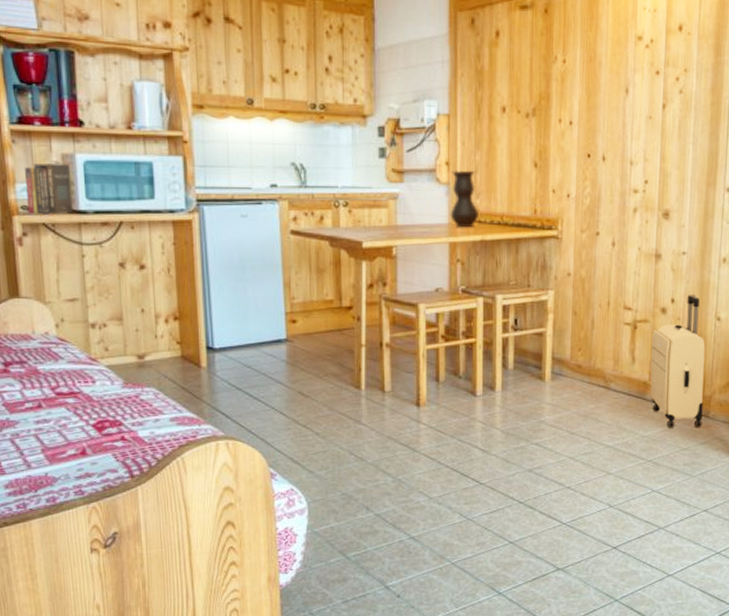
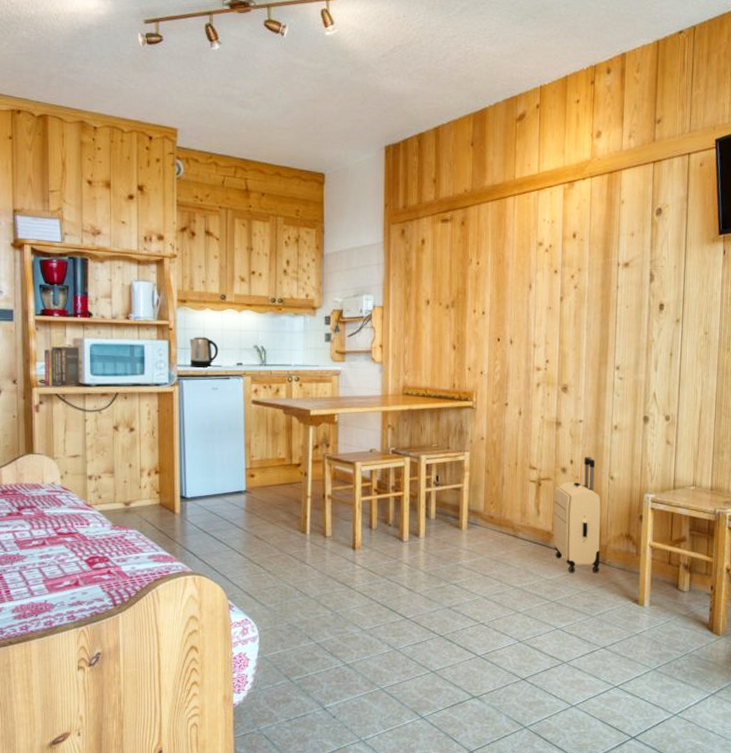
kettle: none [210,150,247,190] -> present [189,336,219,368]
vase: present [450,170,478,228] -> none [383,351,406,399]

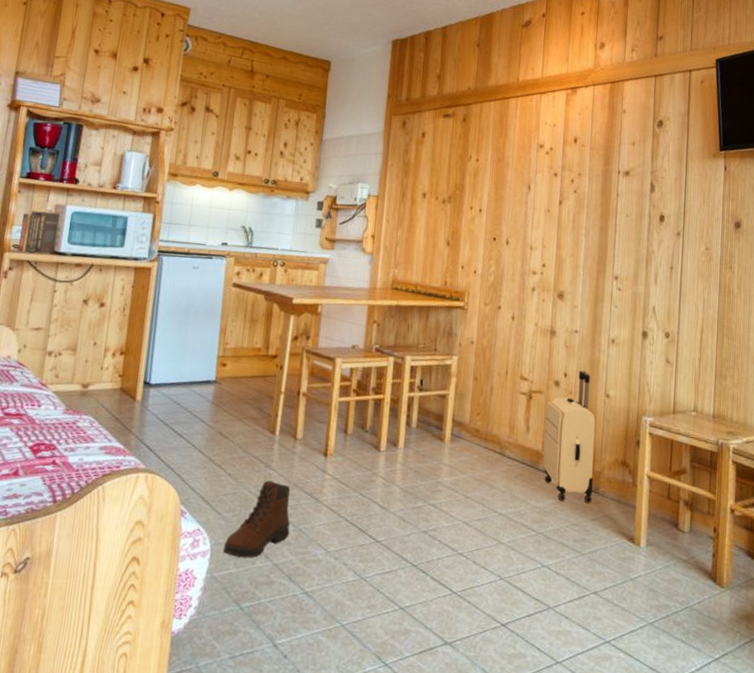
kettle: present [189,336,219,368] -> none [172,211,205,245]
hiking boot: none [270,574,328,640] -> present [222,480,290,559]

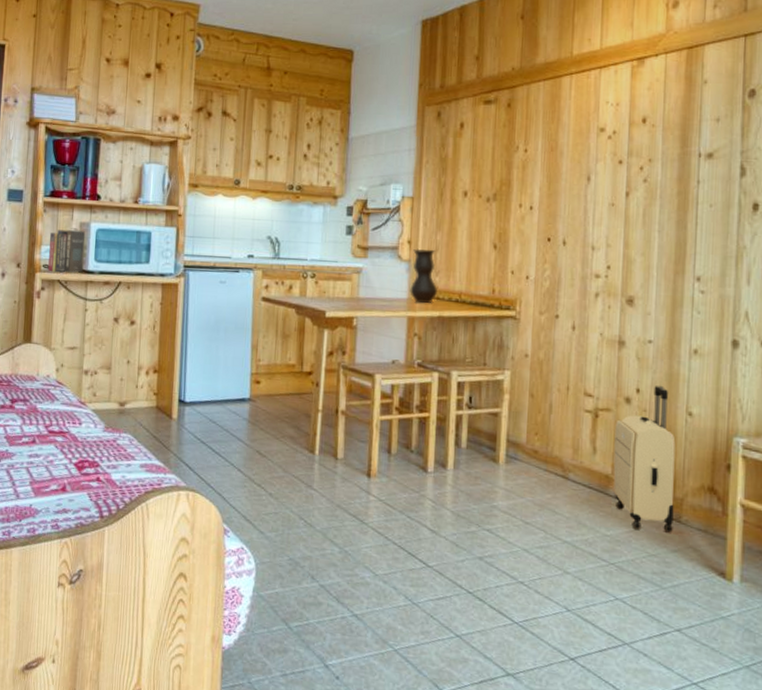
hiking boot: present [222,480,290,559] -> none [267,500,336,579]
vase: none [371,242,397,294] -> present [410,248,437,304]

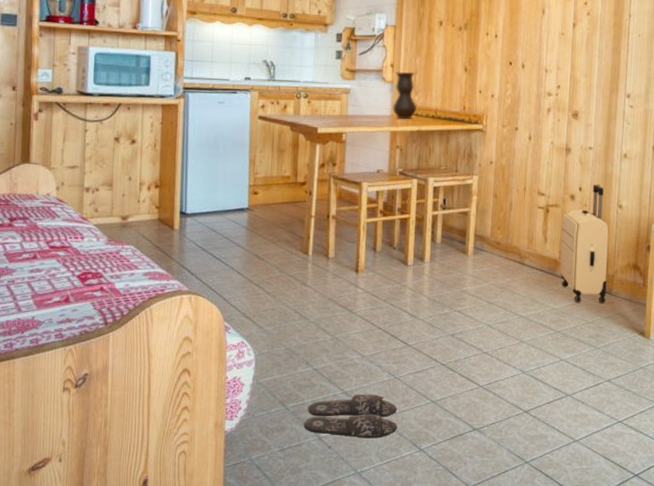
books: present [48,229,86,273] -> none [45,53,84,96]
slippers: none [308,618,415,673] -> present [303,394,397,439]

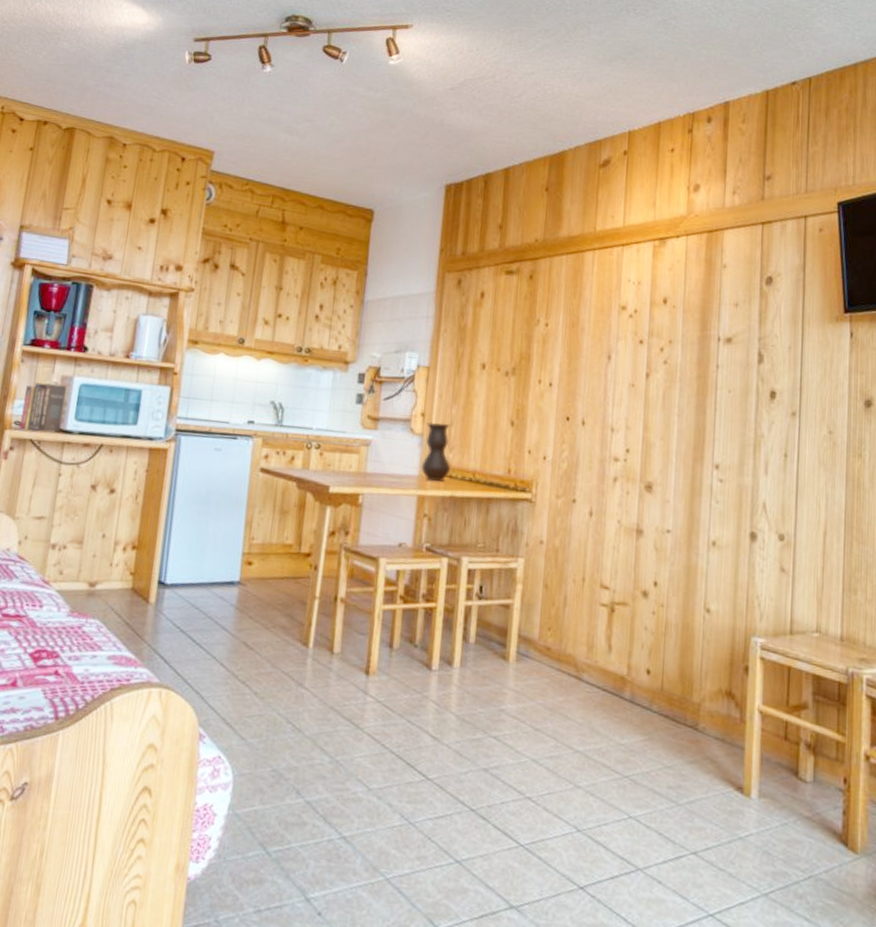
books: none [45,53,84,96] -> present [19,382,67,432]
slippers: present [303,394,397,439] -> none [287,841,410,907]
suitcase: present [560,184,609,303] -> none [628,578,693,742]

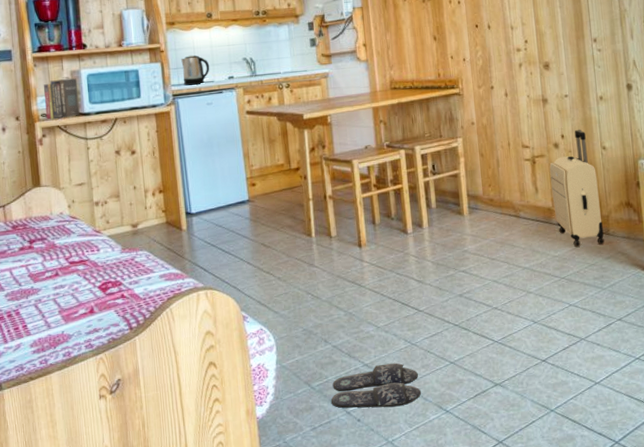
kettle: none [191,384,229,423] -> present [181,54,210,86]
slippers: none [287,841,410,907] -> present [330,363,421,408]
vase: present [421,422,451,483] -> none [369,48,394,94]
suitcase: none [628,578,693,742] -> present [549,129,604,247]

